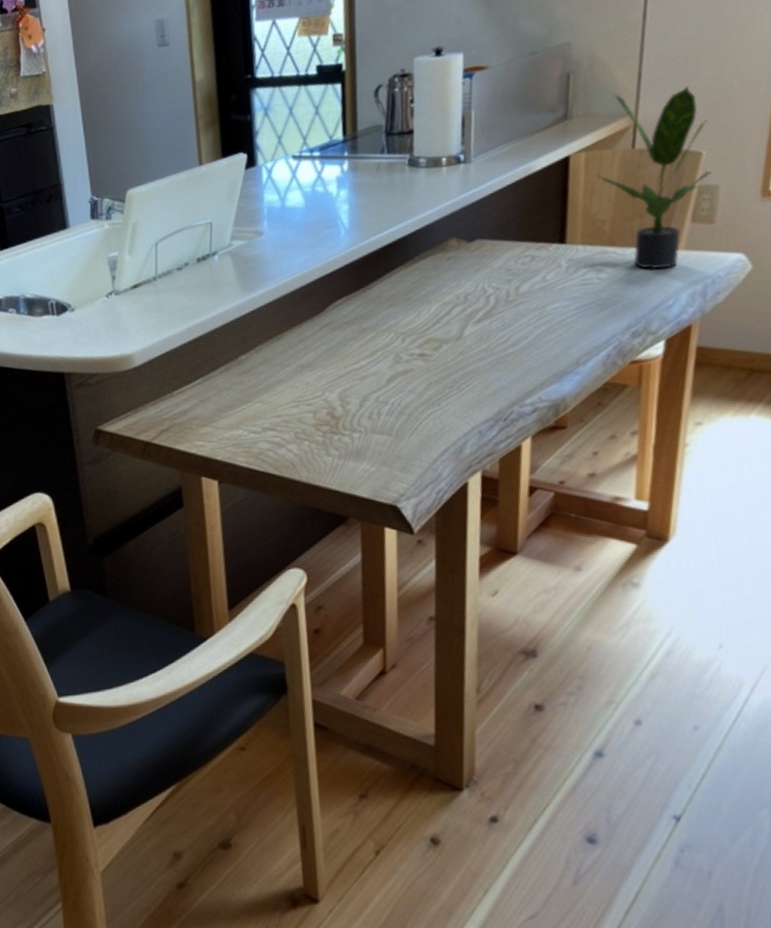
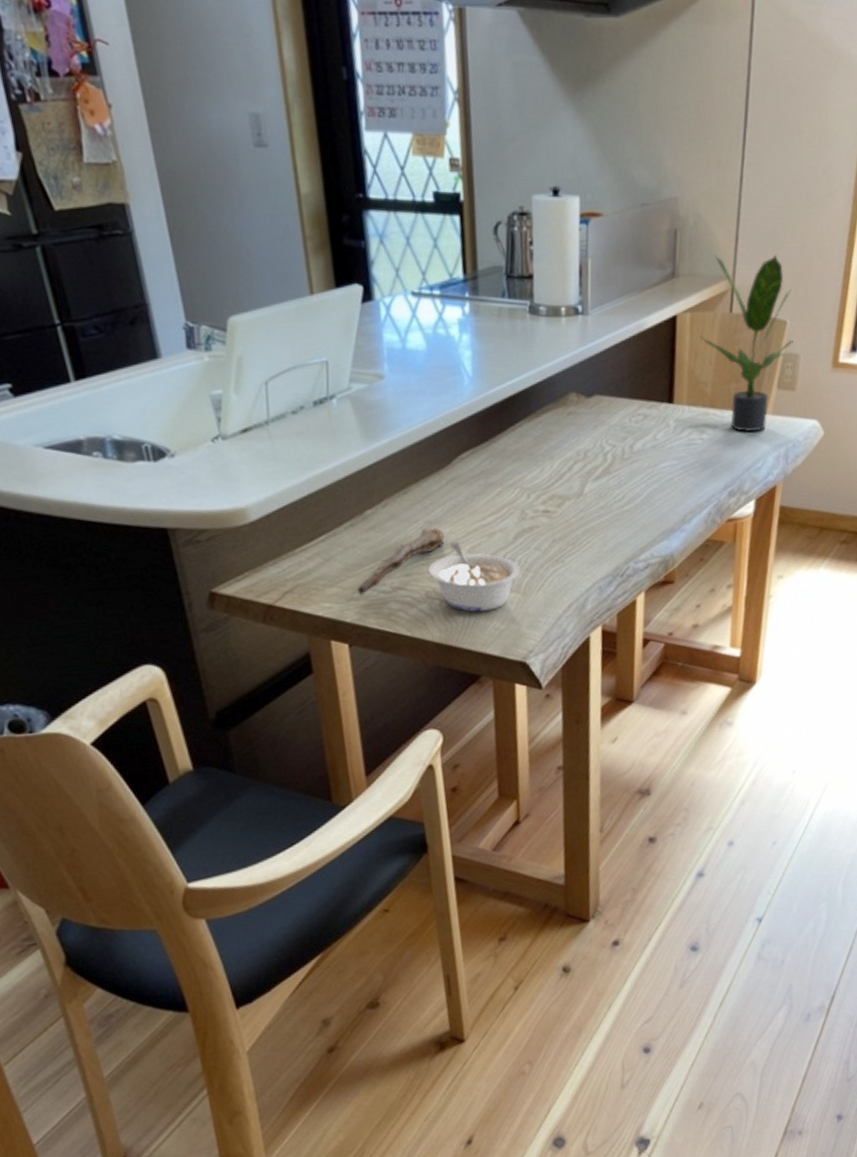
spoon: none [228,371,316,435] -> present [357,527,444,596]
legume: none [298,384,394,454] -> present [428,541,521,612]

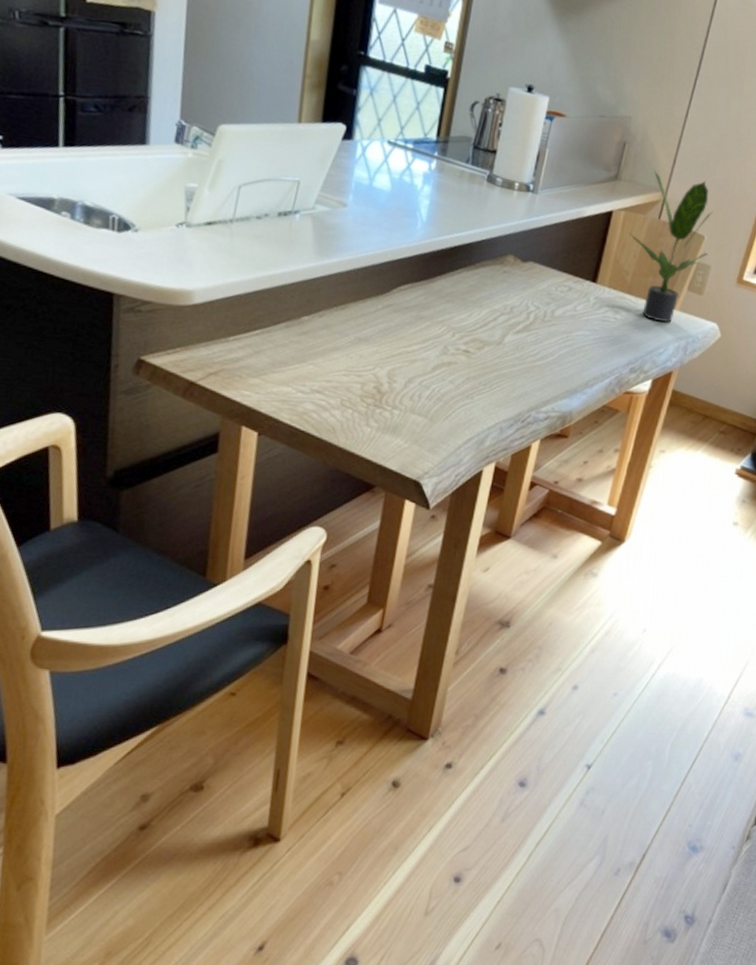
spoon: present [357,527,444,596] -> none [278,343,370,391]
legume: present [428,541,521,612] -> none [348,360,433,429]

